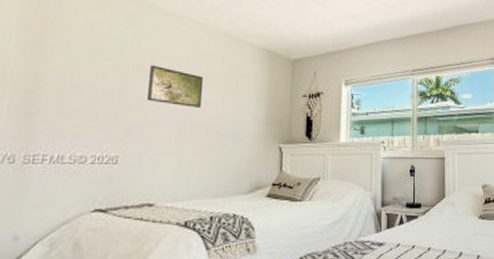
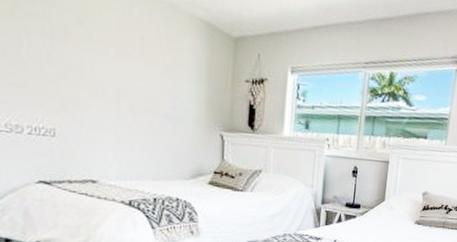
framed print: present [148,64,204,108] -> none [78,28,138,84]

